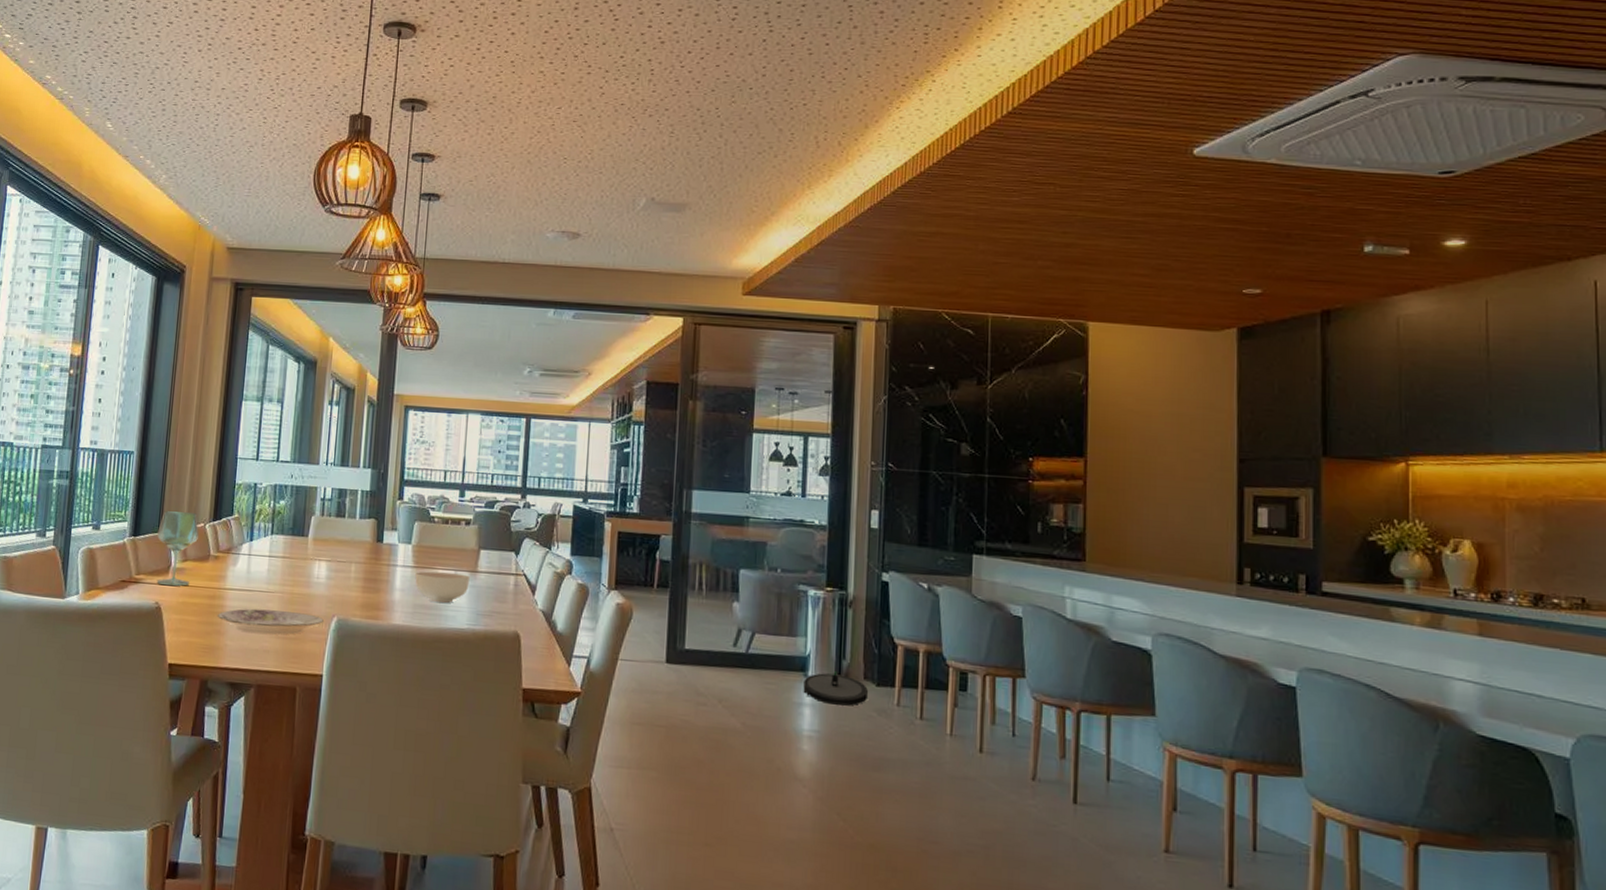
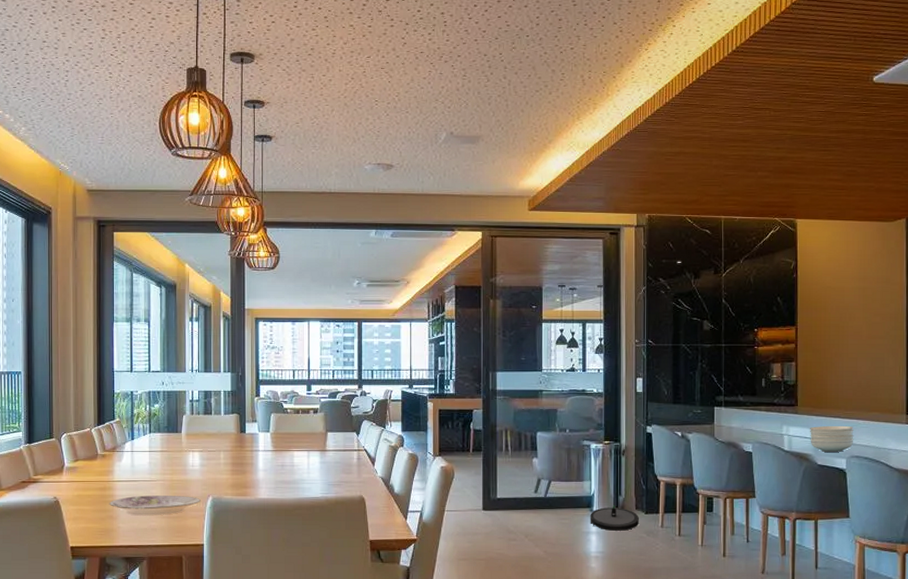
wine glass: present [156,511,199,586] -> none [50,419,86,482]
bowl: present [415,571,470,604] -> none [275,453,320,478]
bowl: none [1100,590,1163,627] -> present [809,425,854,452]

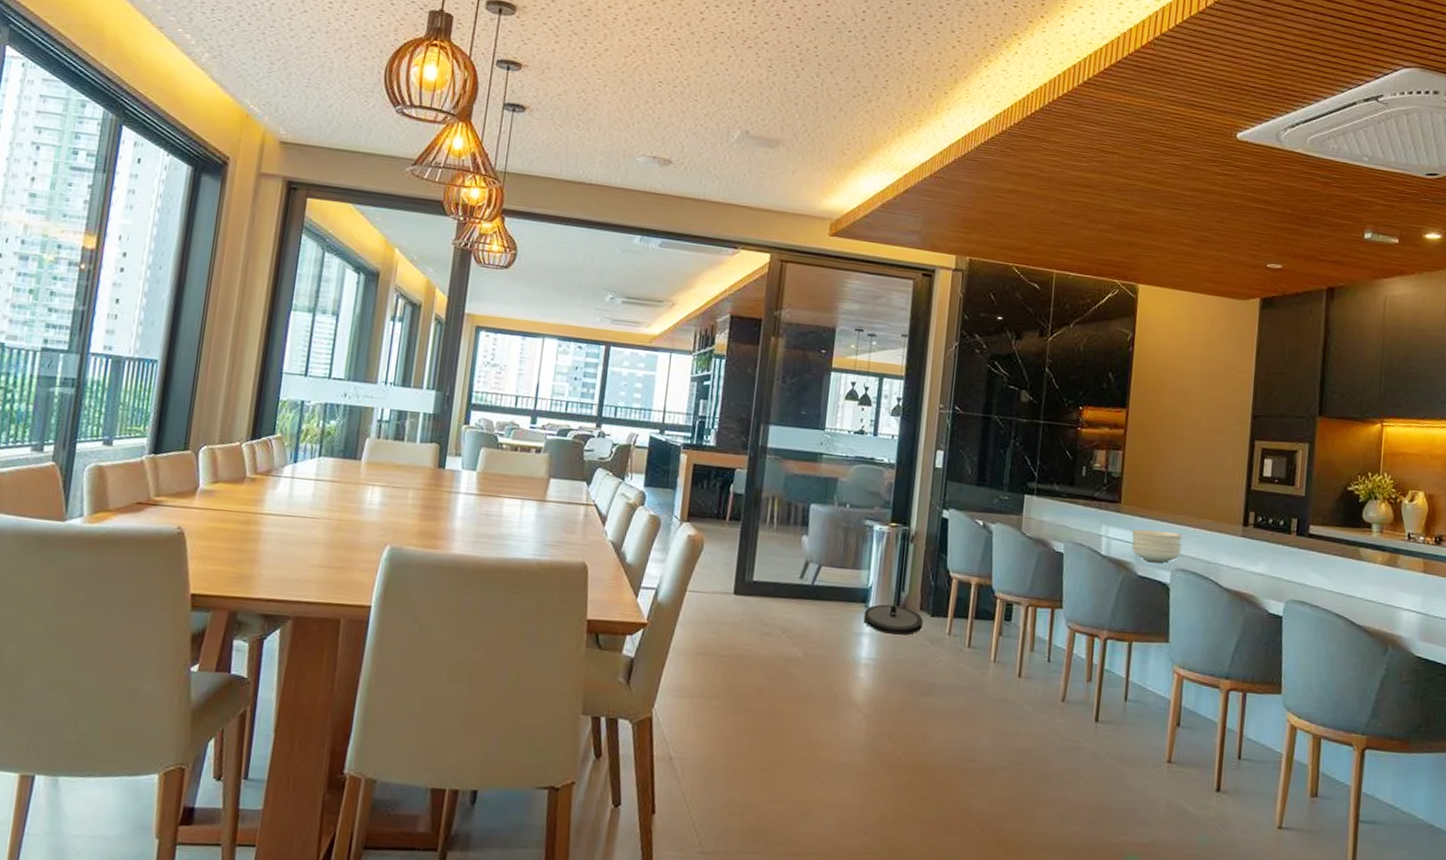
plate: present [108,495,201,516] -> none [251,535,375,564]

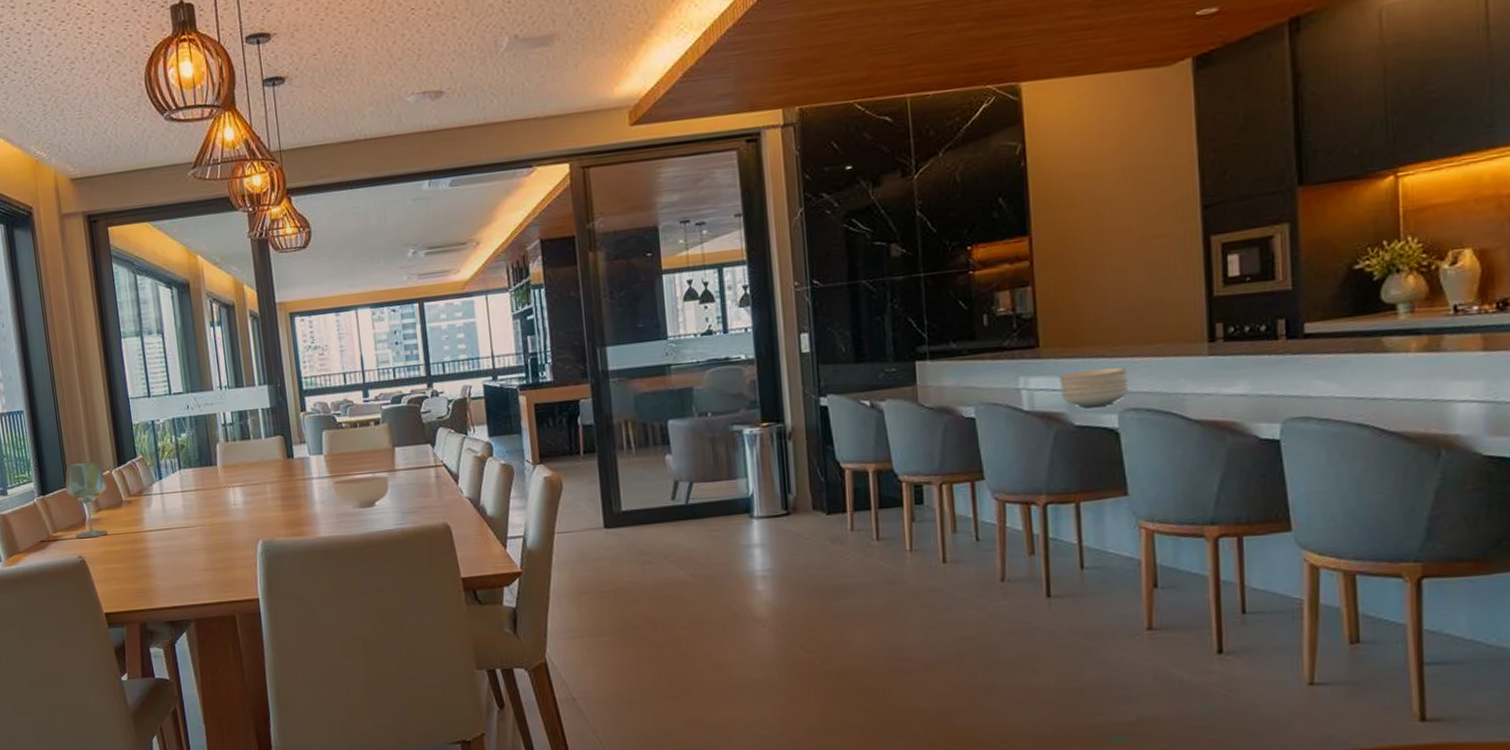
wine glass: none [180,427,233,510] -> present [65,461,108,538]
bowl: none [478,499,538,533] -> present [333,475,390,509]
robot vacuum: present [863,602,924,635] -> none [750,507,820,541]

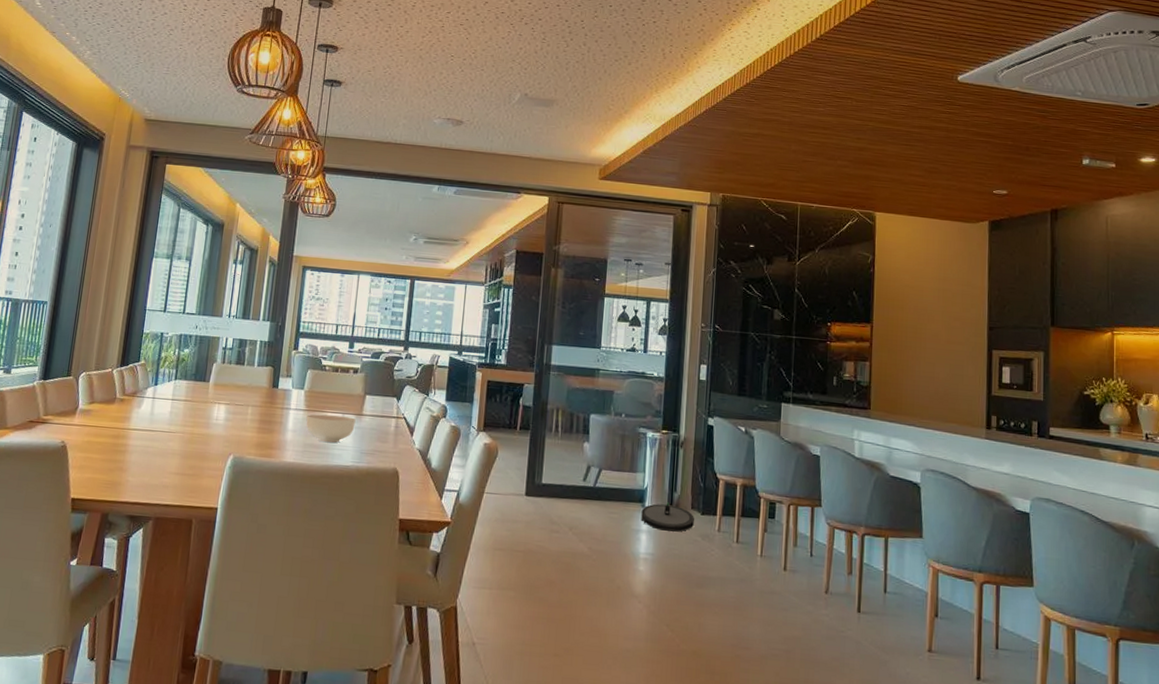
wine glass: present [65,461,108,538] -> none [63,357,106,427]
robot vacuum: none [750,507,820,541] -> present [641,502,695,532]
bowl: present [1058,367,1129,407] -> none [882,433,930,464]

